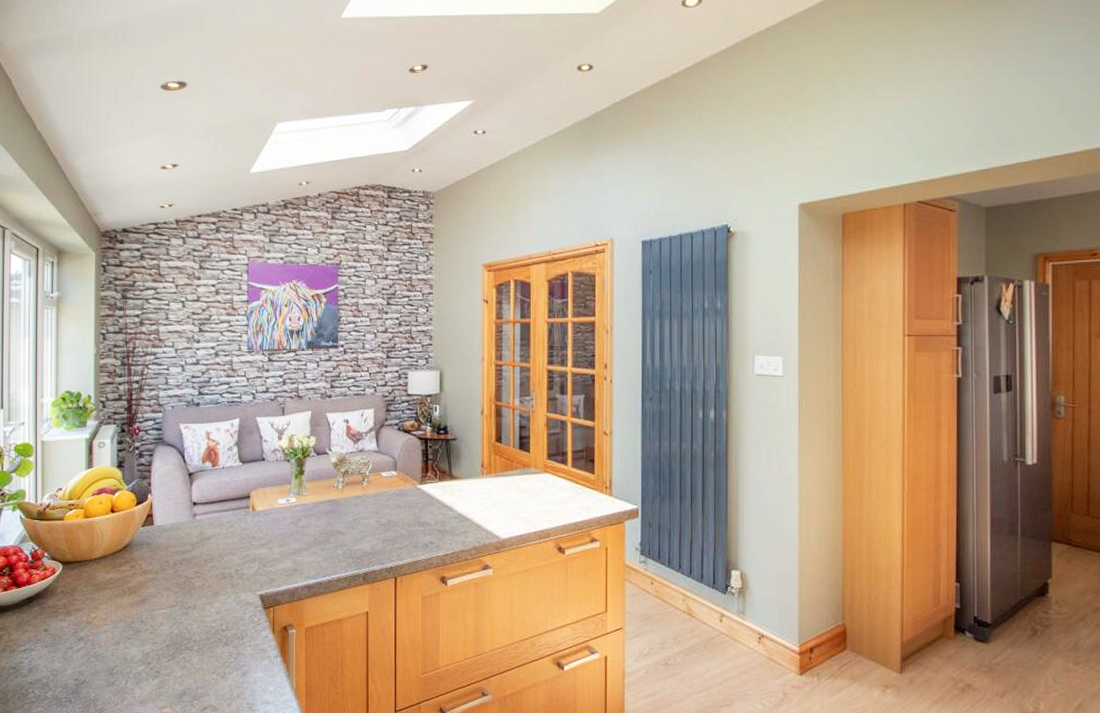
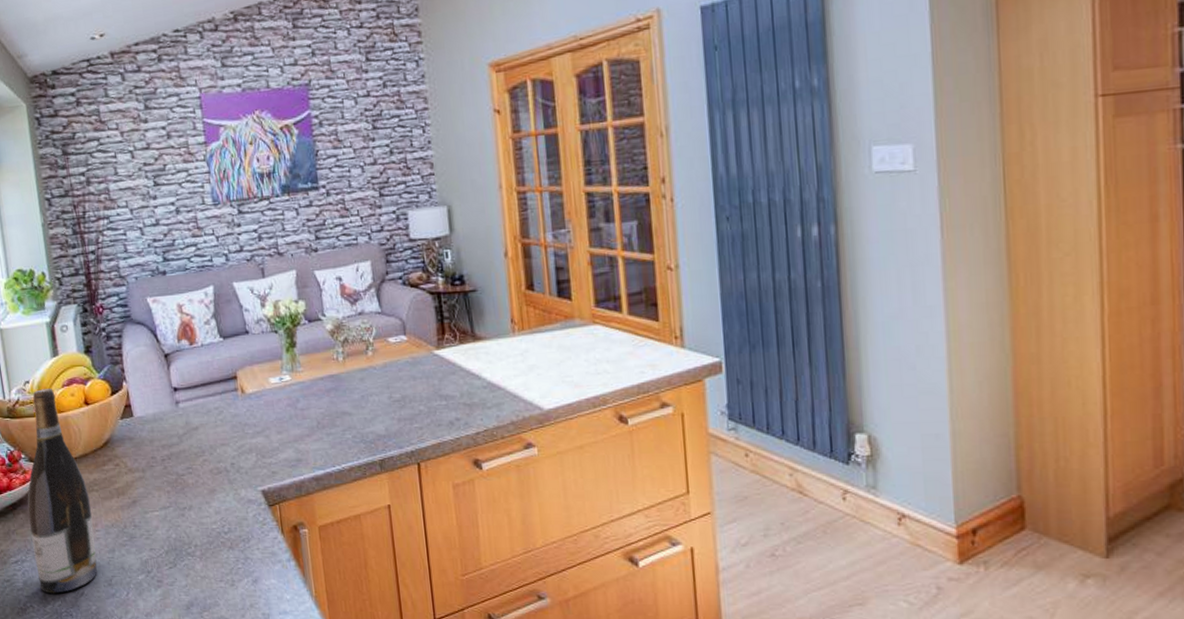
wine bottle: none [43,496,103,681] -> present [27,389,98,594]

